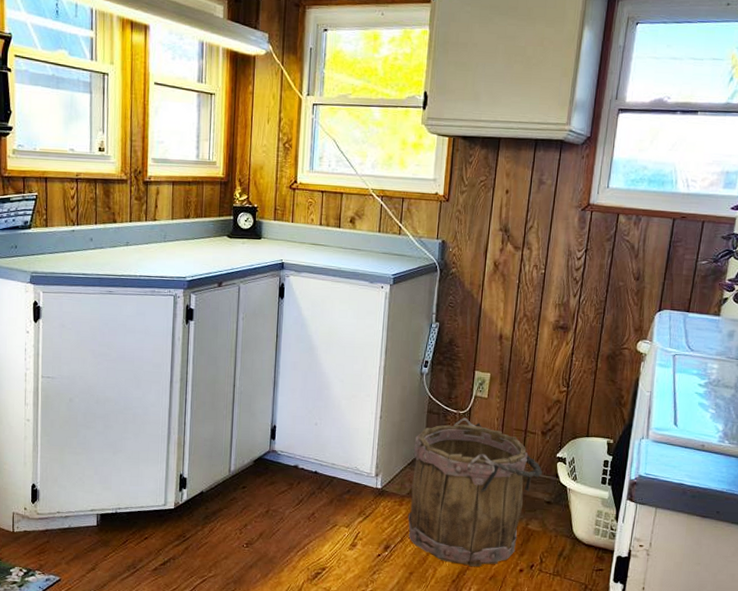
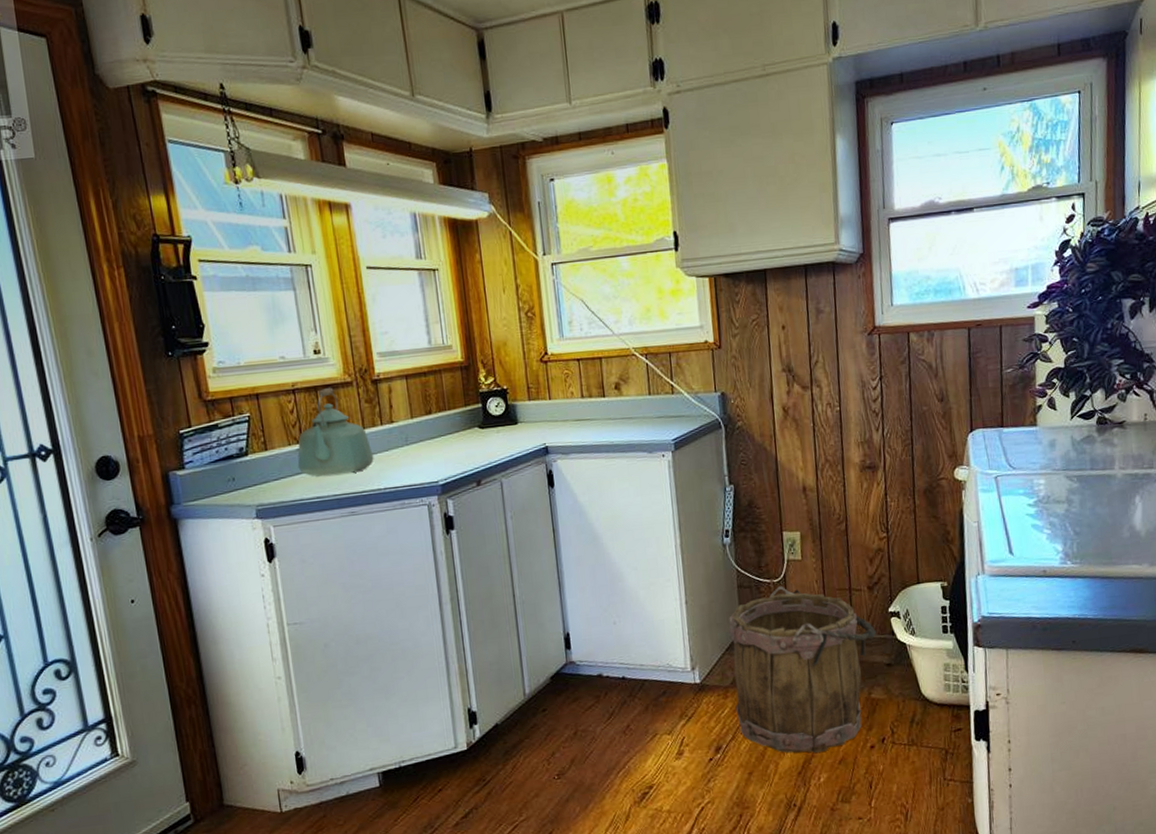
kettle: none [70,181,135,259] -> present [297,387,374,477]

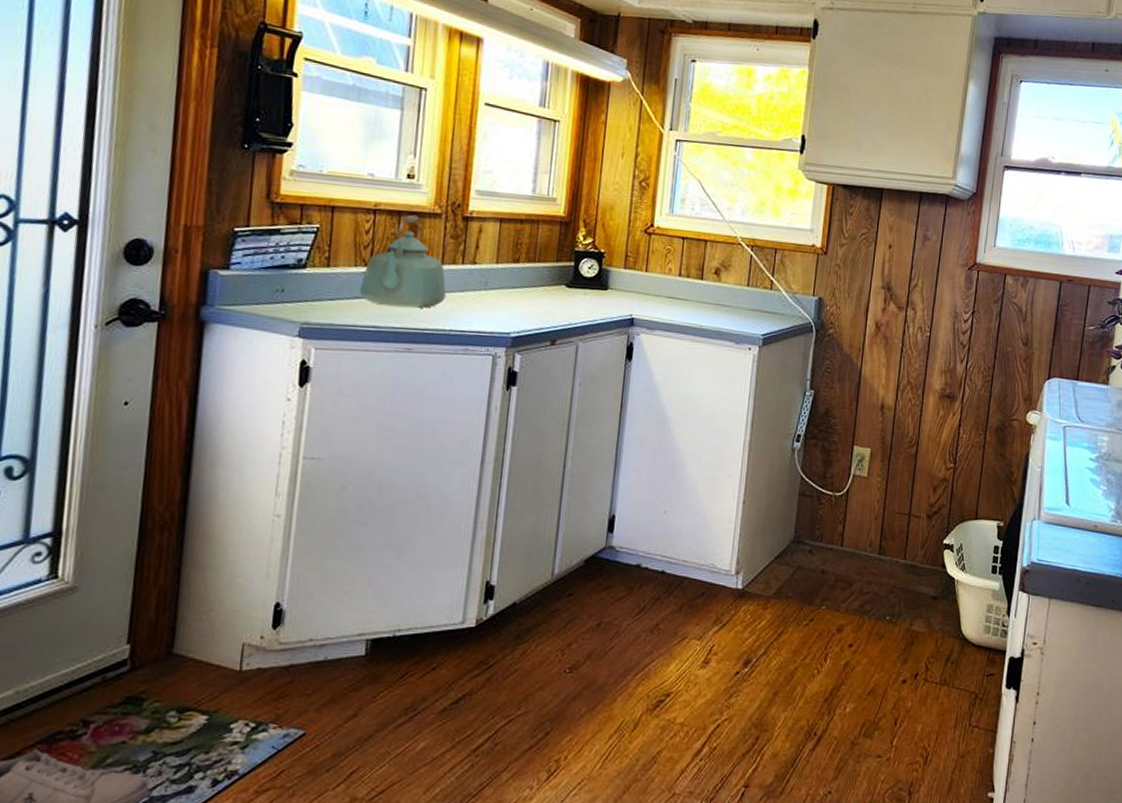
bucket: present [728,586,877,753] -> none [773,500,929,680]

